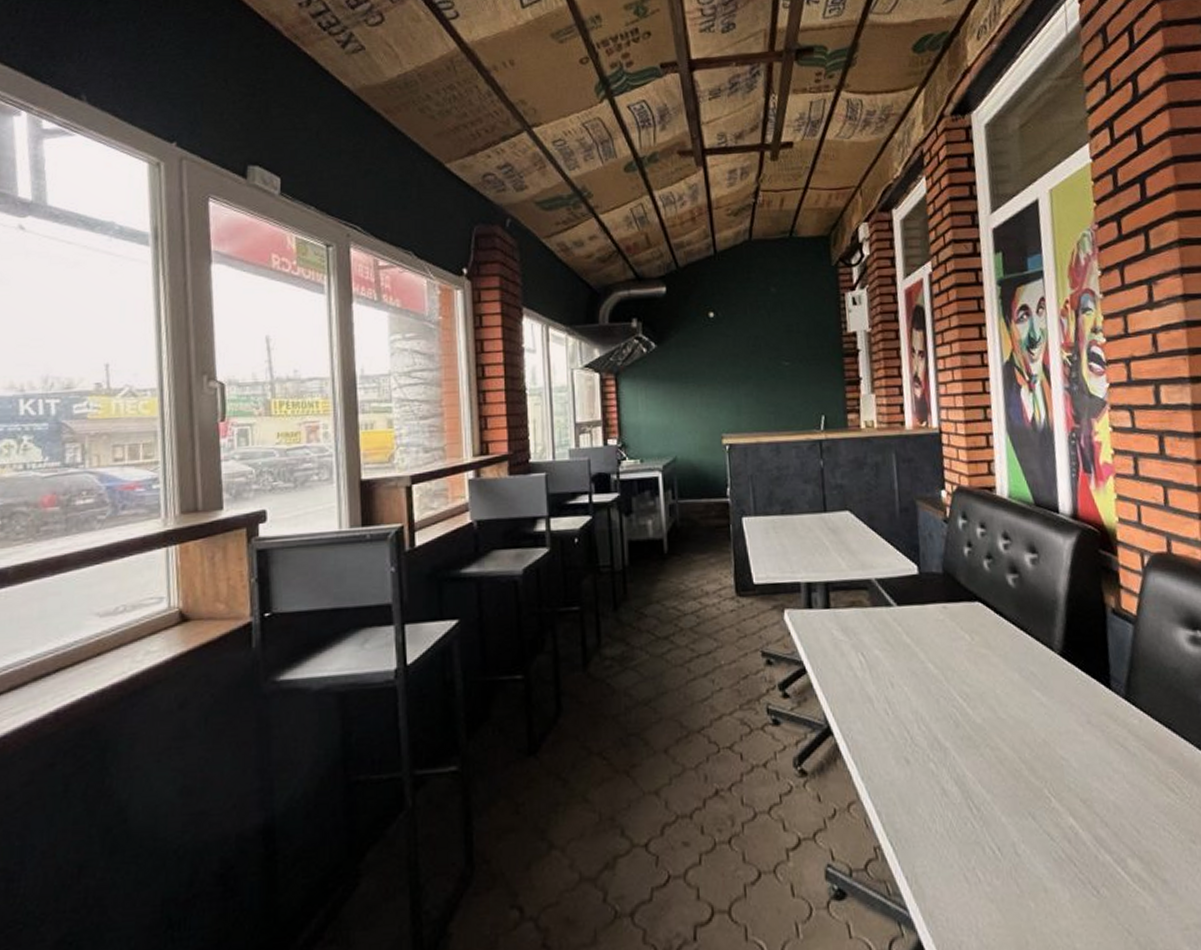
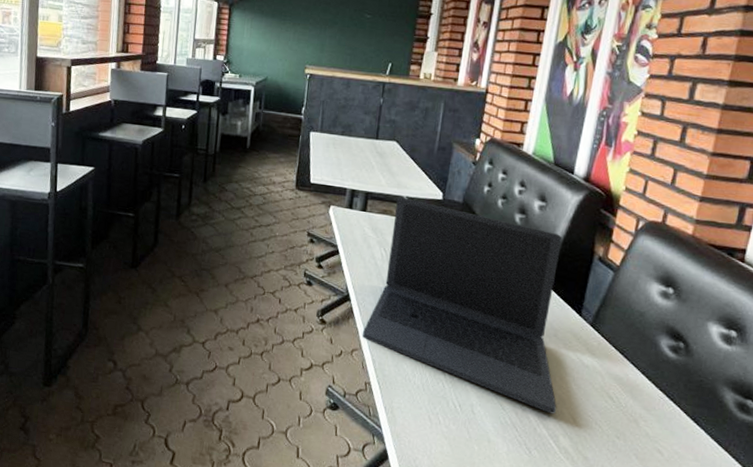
laptop: none [856,580,1115,831] -> present [362,197,562,415]

